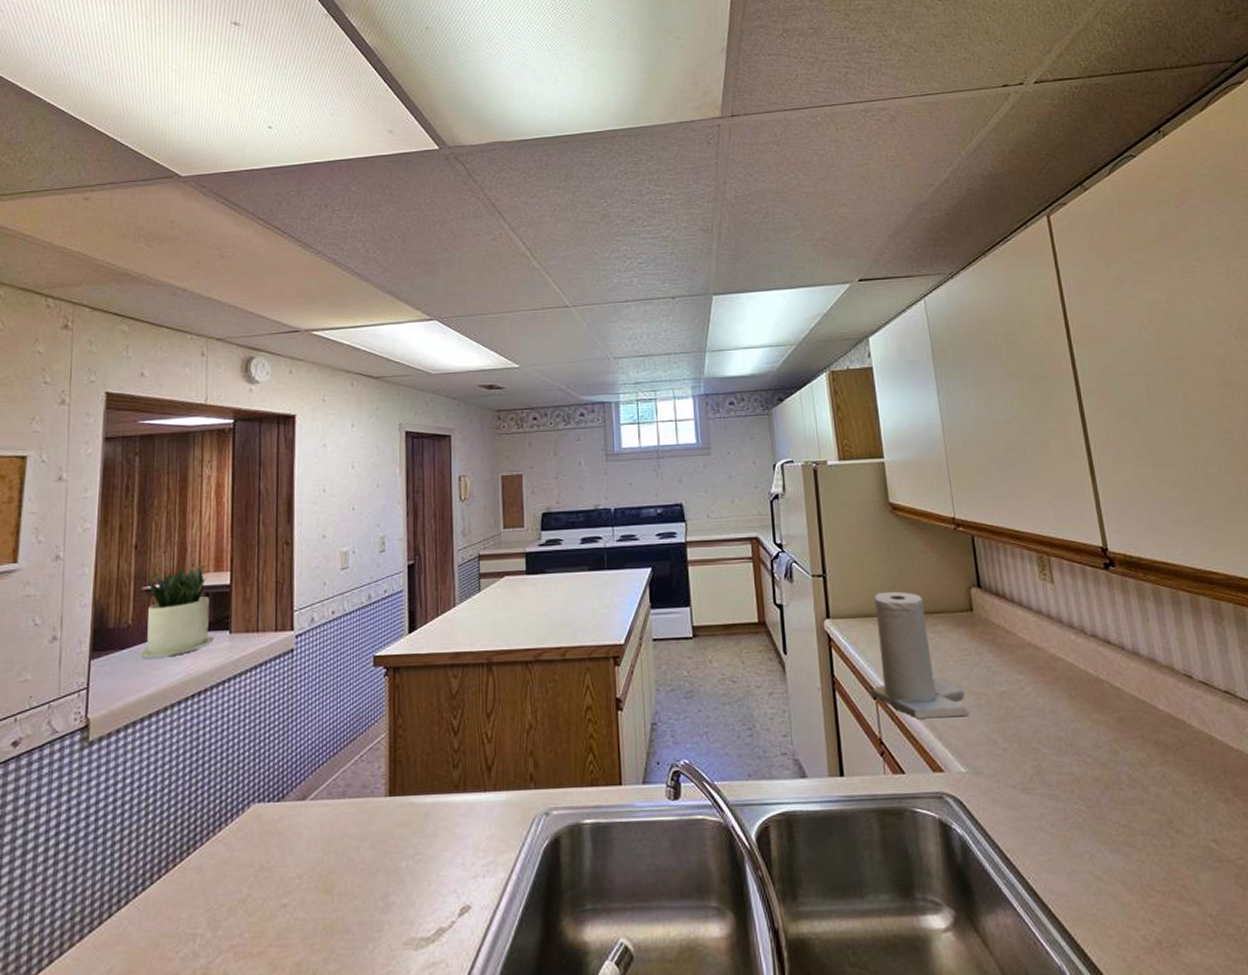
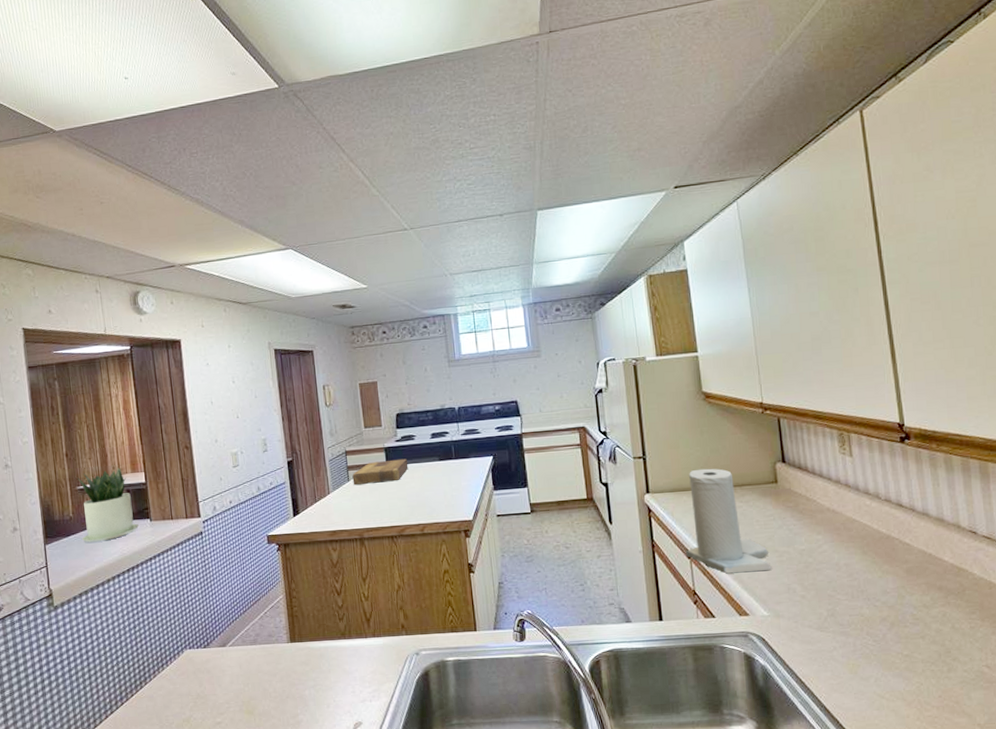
cutting board: none [484,567,552,598] -> present [352,458,409,486]

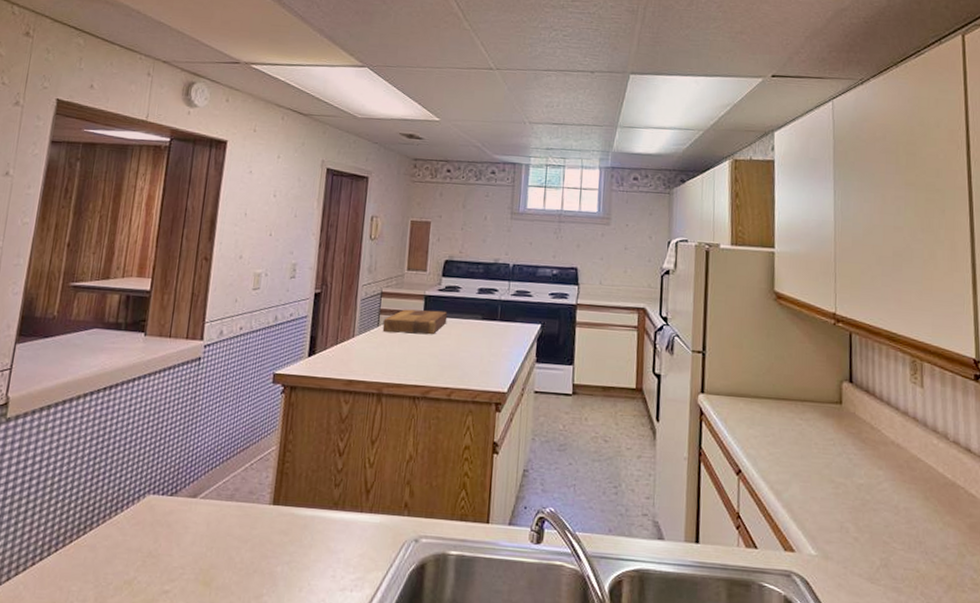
planter: present [78,467,139,543] -> none [61,268,130,351]
paper towel: present [685,468,772,574] -> none [734,374,826,503]

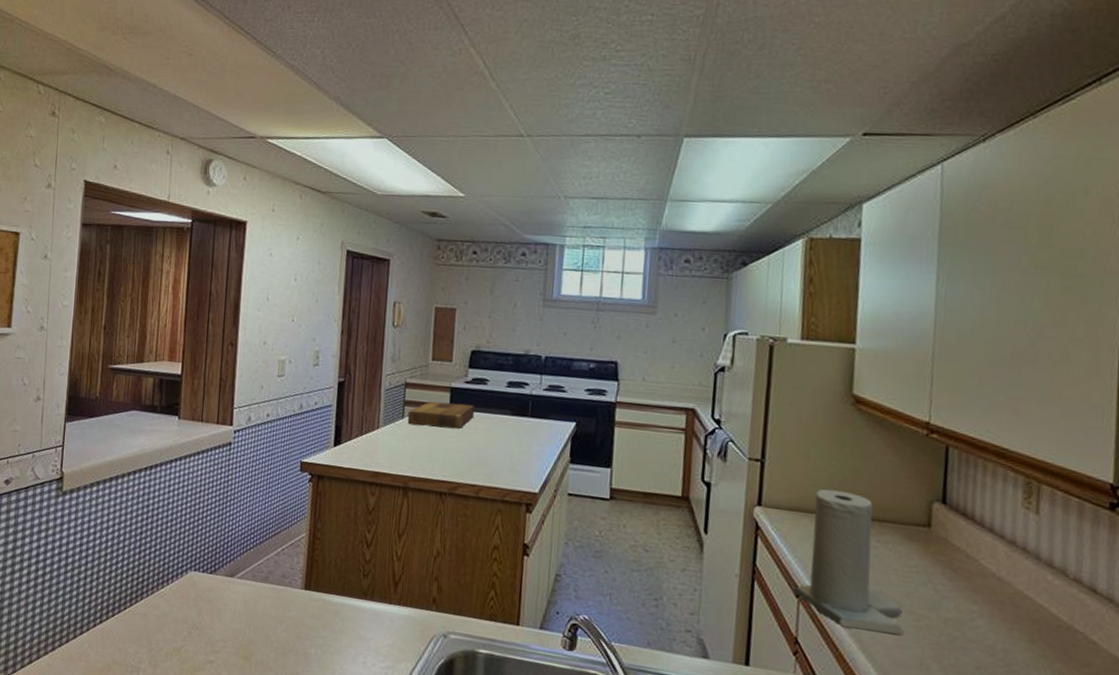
paper towel: none [734,374,826,503] -> present [793,488,904,635]

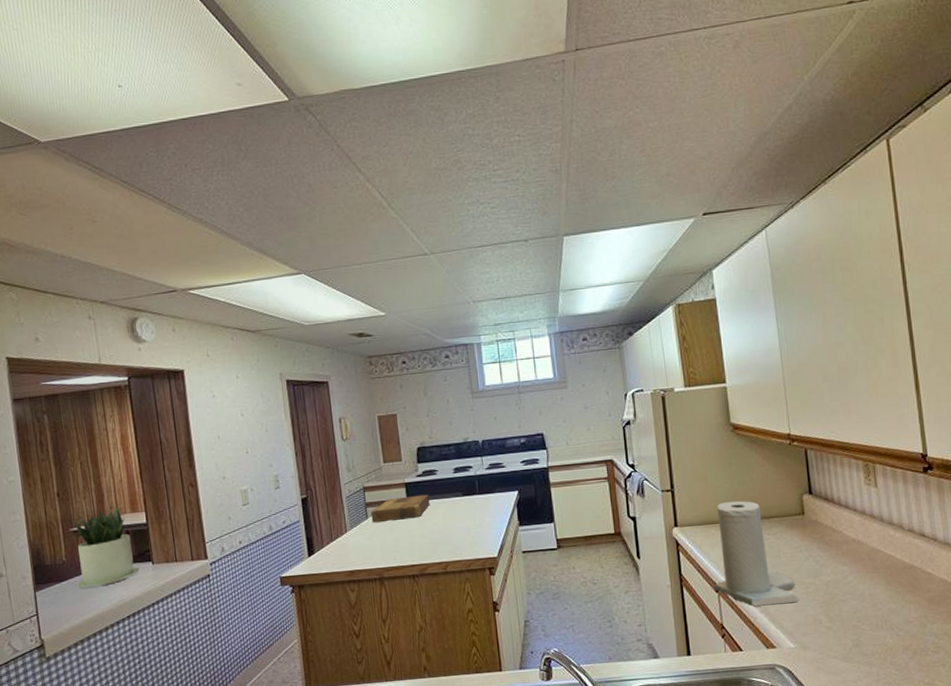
planter: none [104,352,165,431] -> present [71,507,140,589]

